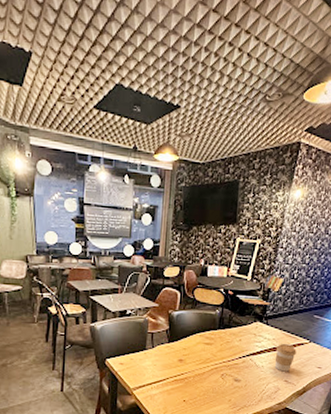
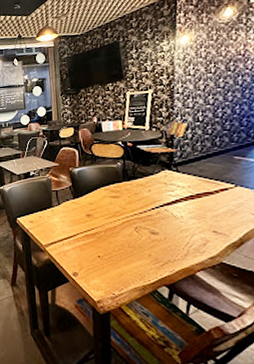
coffee cup: present [274,343,297,372] -> none [195,189,221,221]

